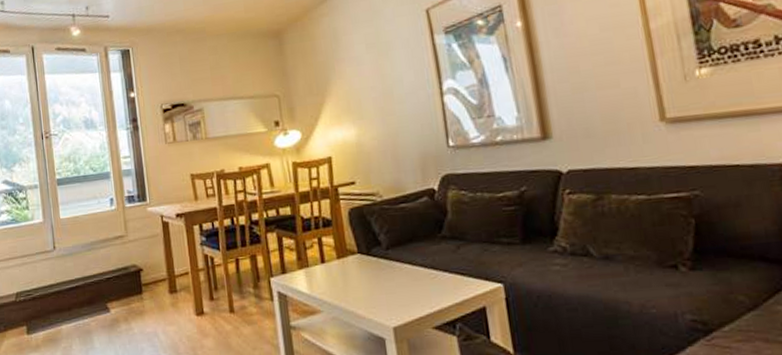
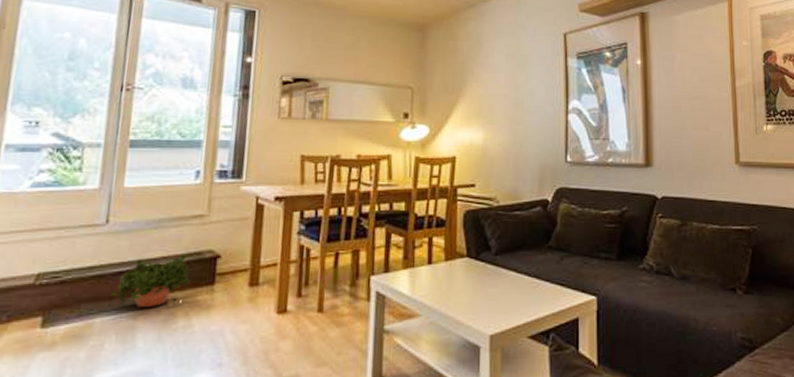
potted plant: none [69,270,124,315] -> present [111,255,190,307]

